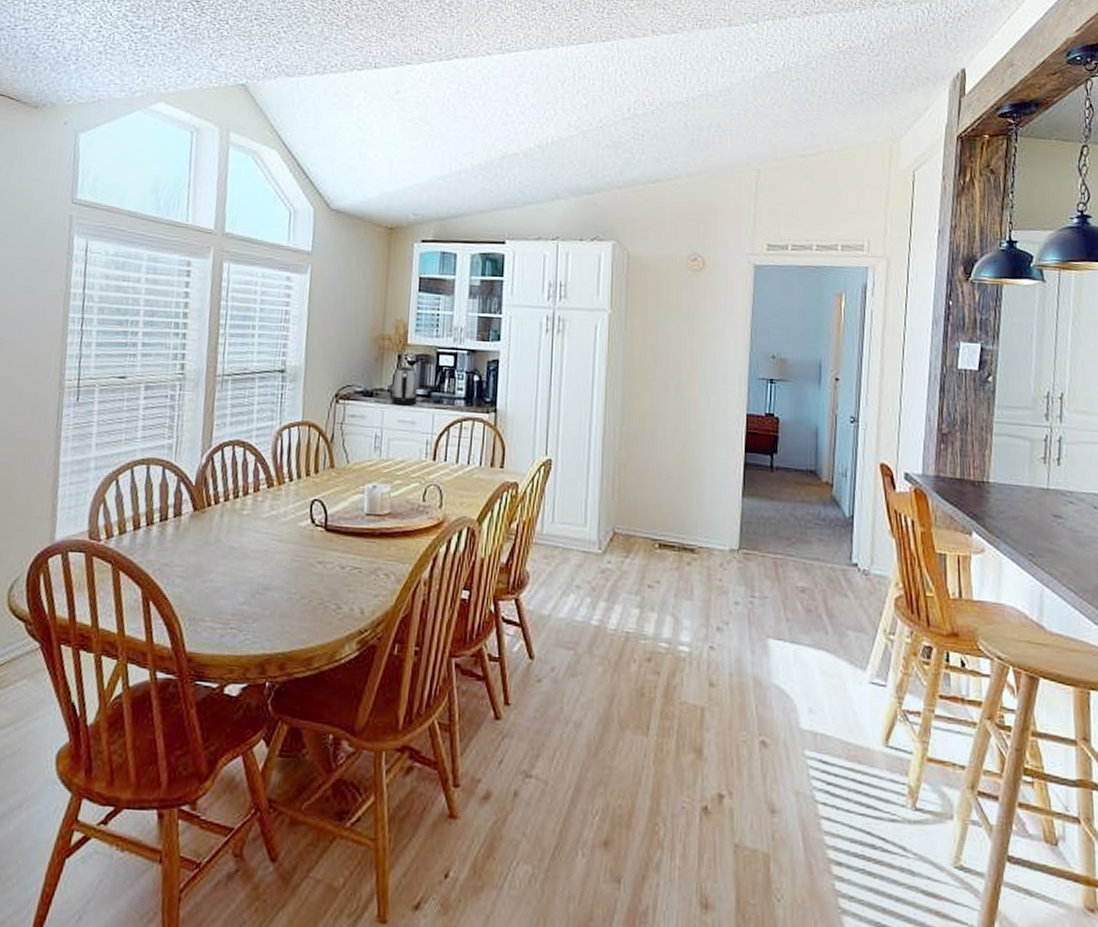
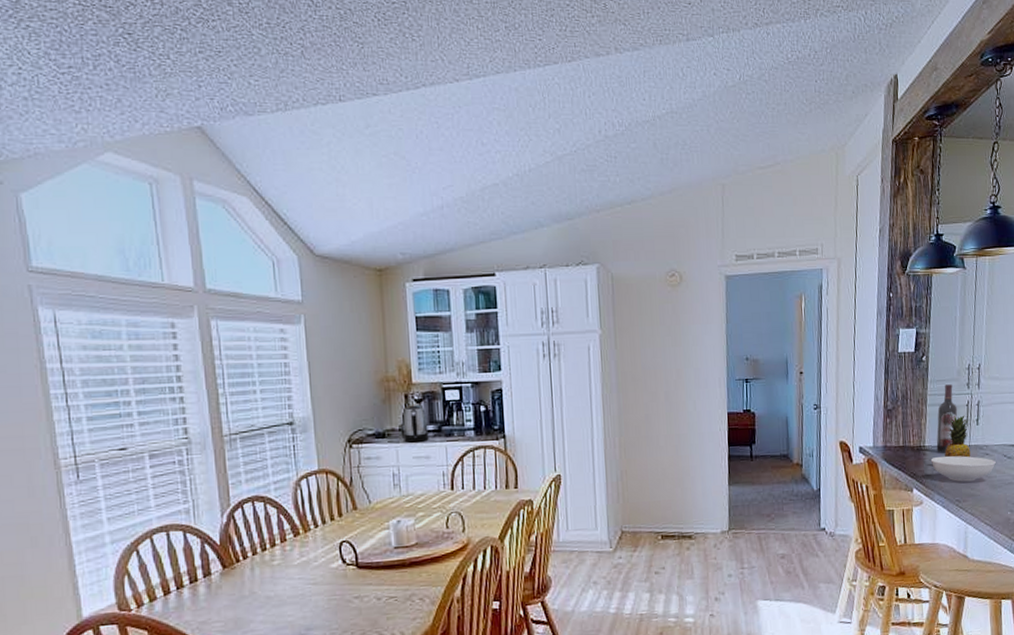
bowl: none [996,497,1083,534] -> present [930,455,996,482]
wine bottle: none [1004,412,1033,494] -> present [936,384,958,453]
fruit: none [1015,450,1050,504] -> present [945,415,971,458]

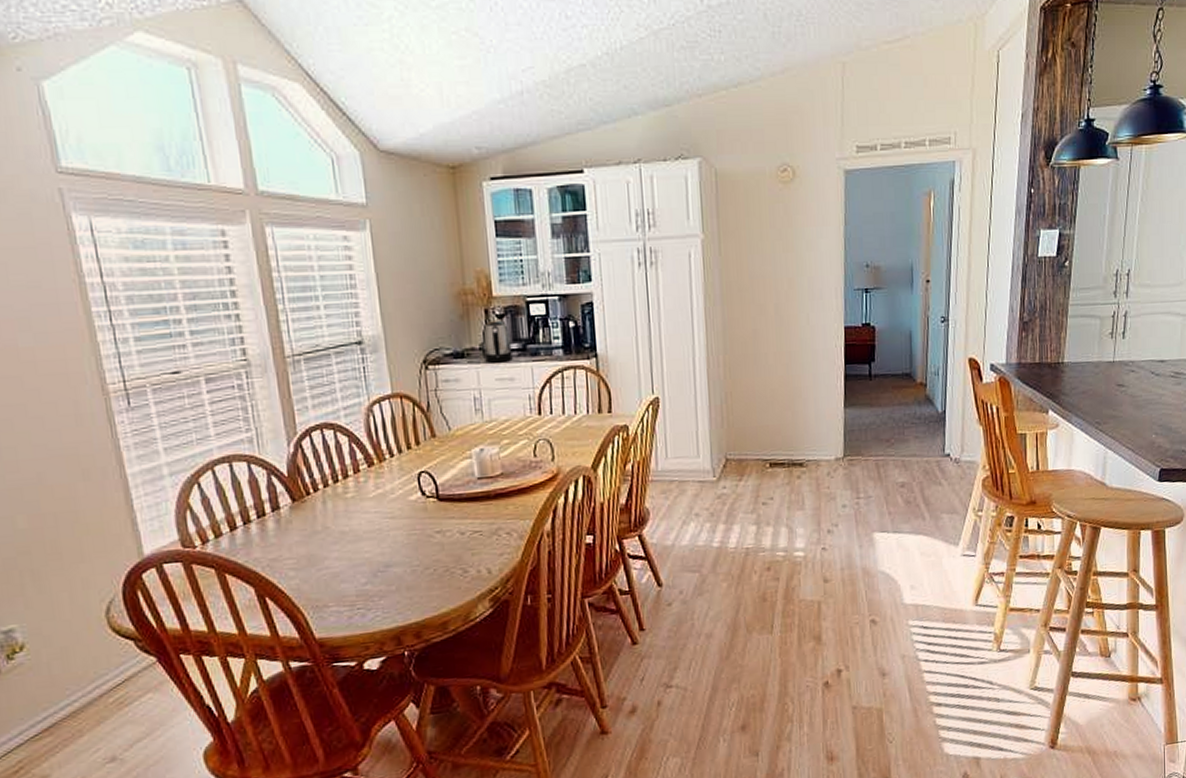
bowl: present [930,455,996,482] -> none [1069,373,1142,402]
wine bottle: present [936,384,958,453] -> none [1076,293,1102,371]
fruit: present [945,415,971,458] -> none [1085,327,1115,376]

